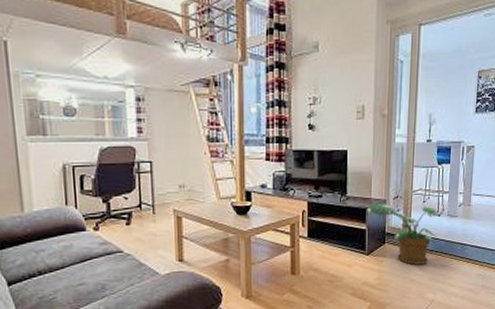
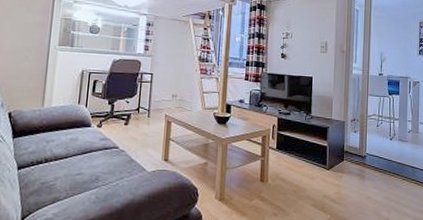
potted plant: present [366,204,440,265] -> none [327,124,392,183]

